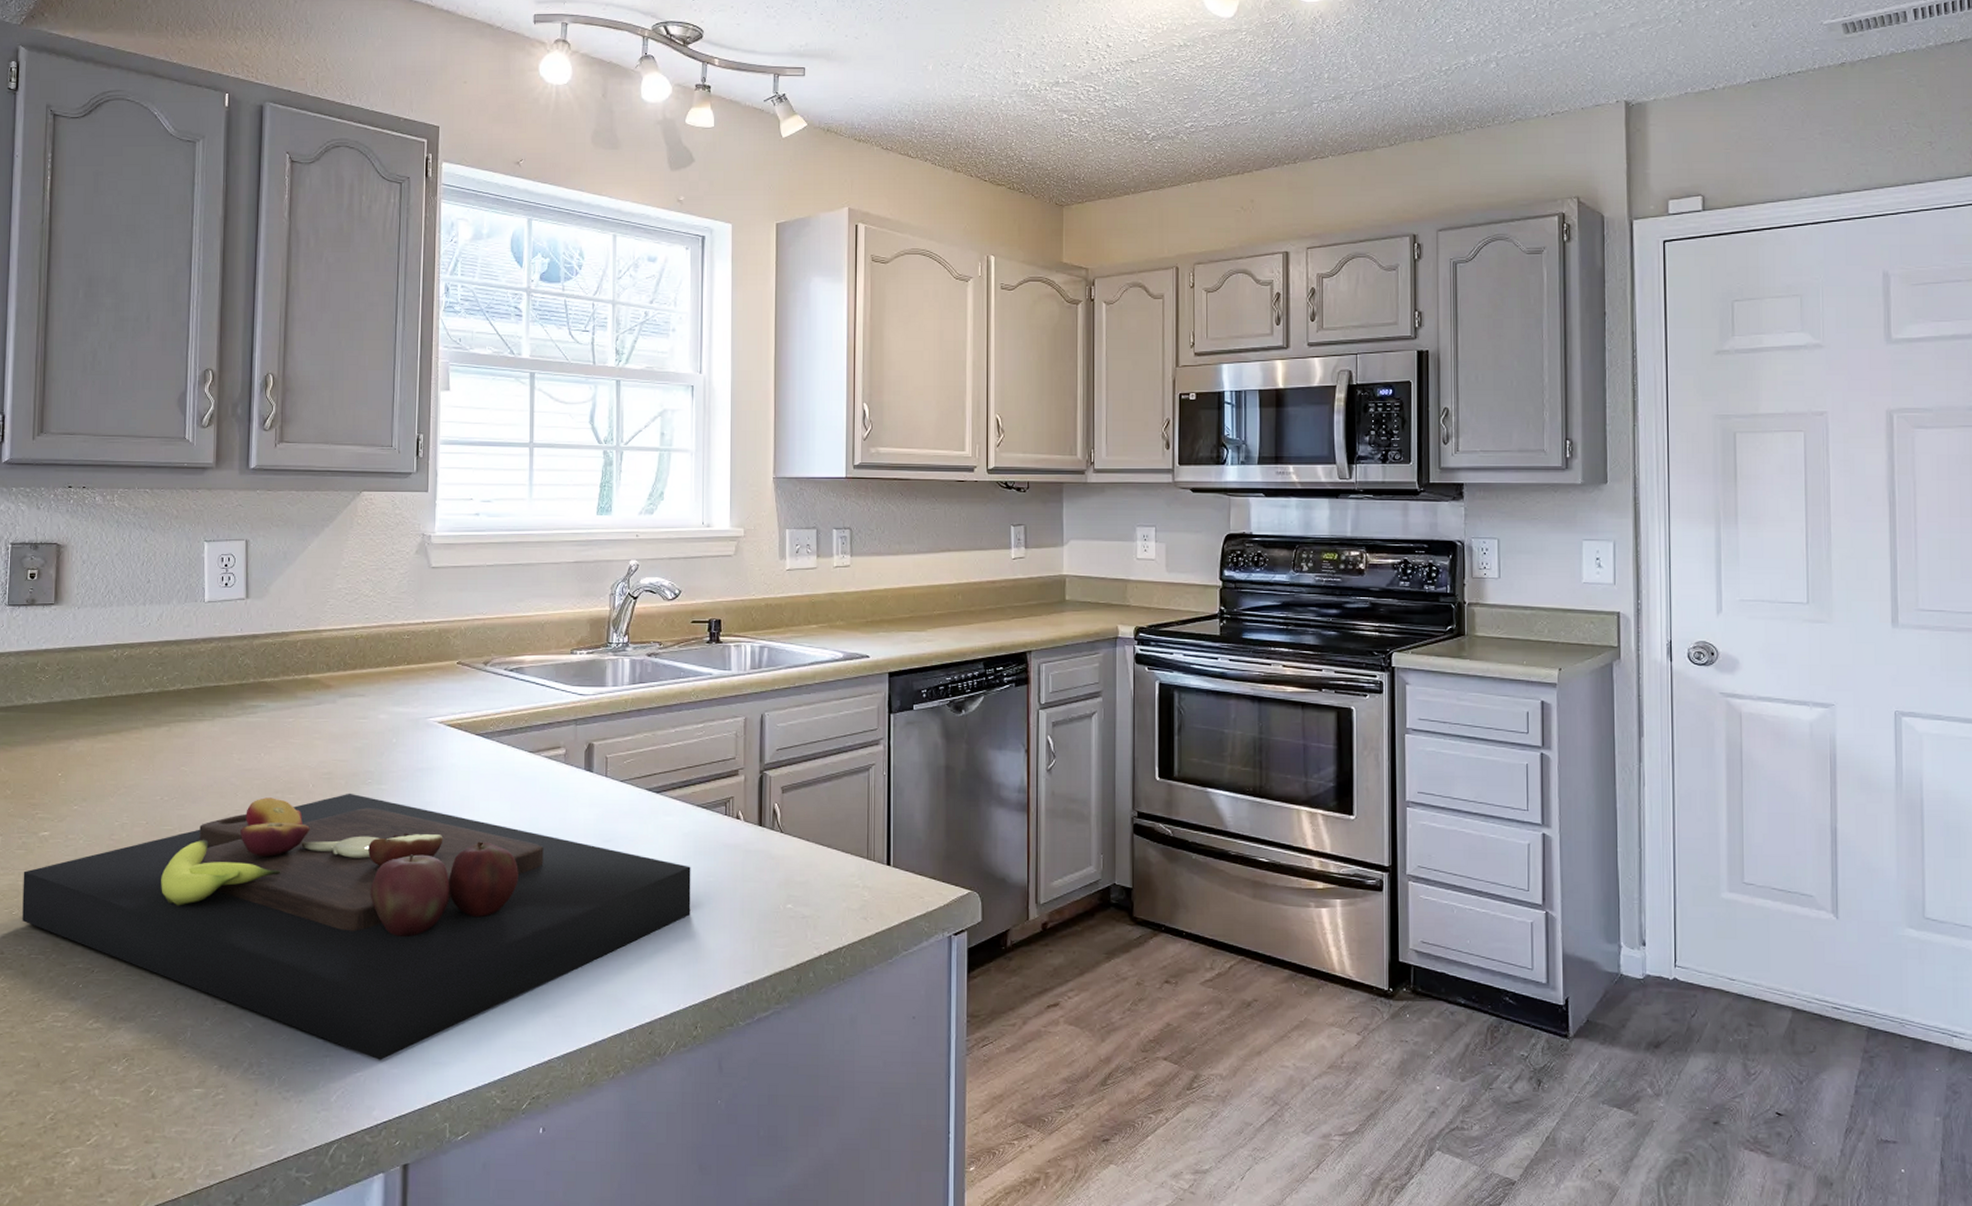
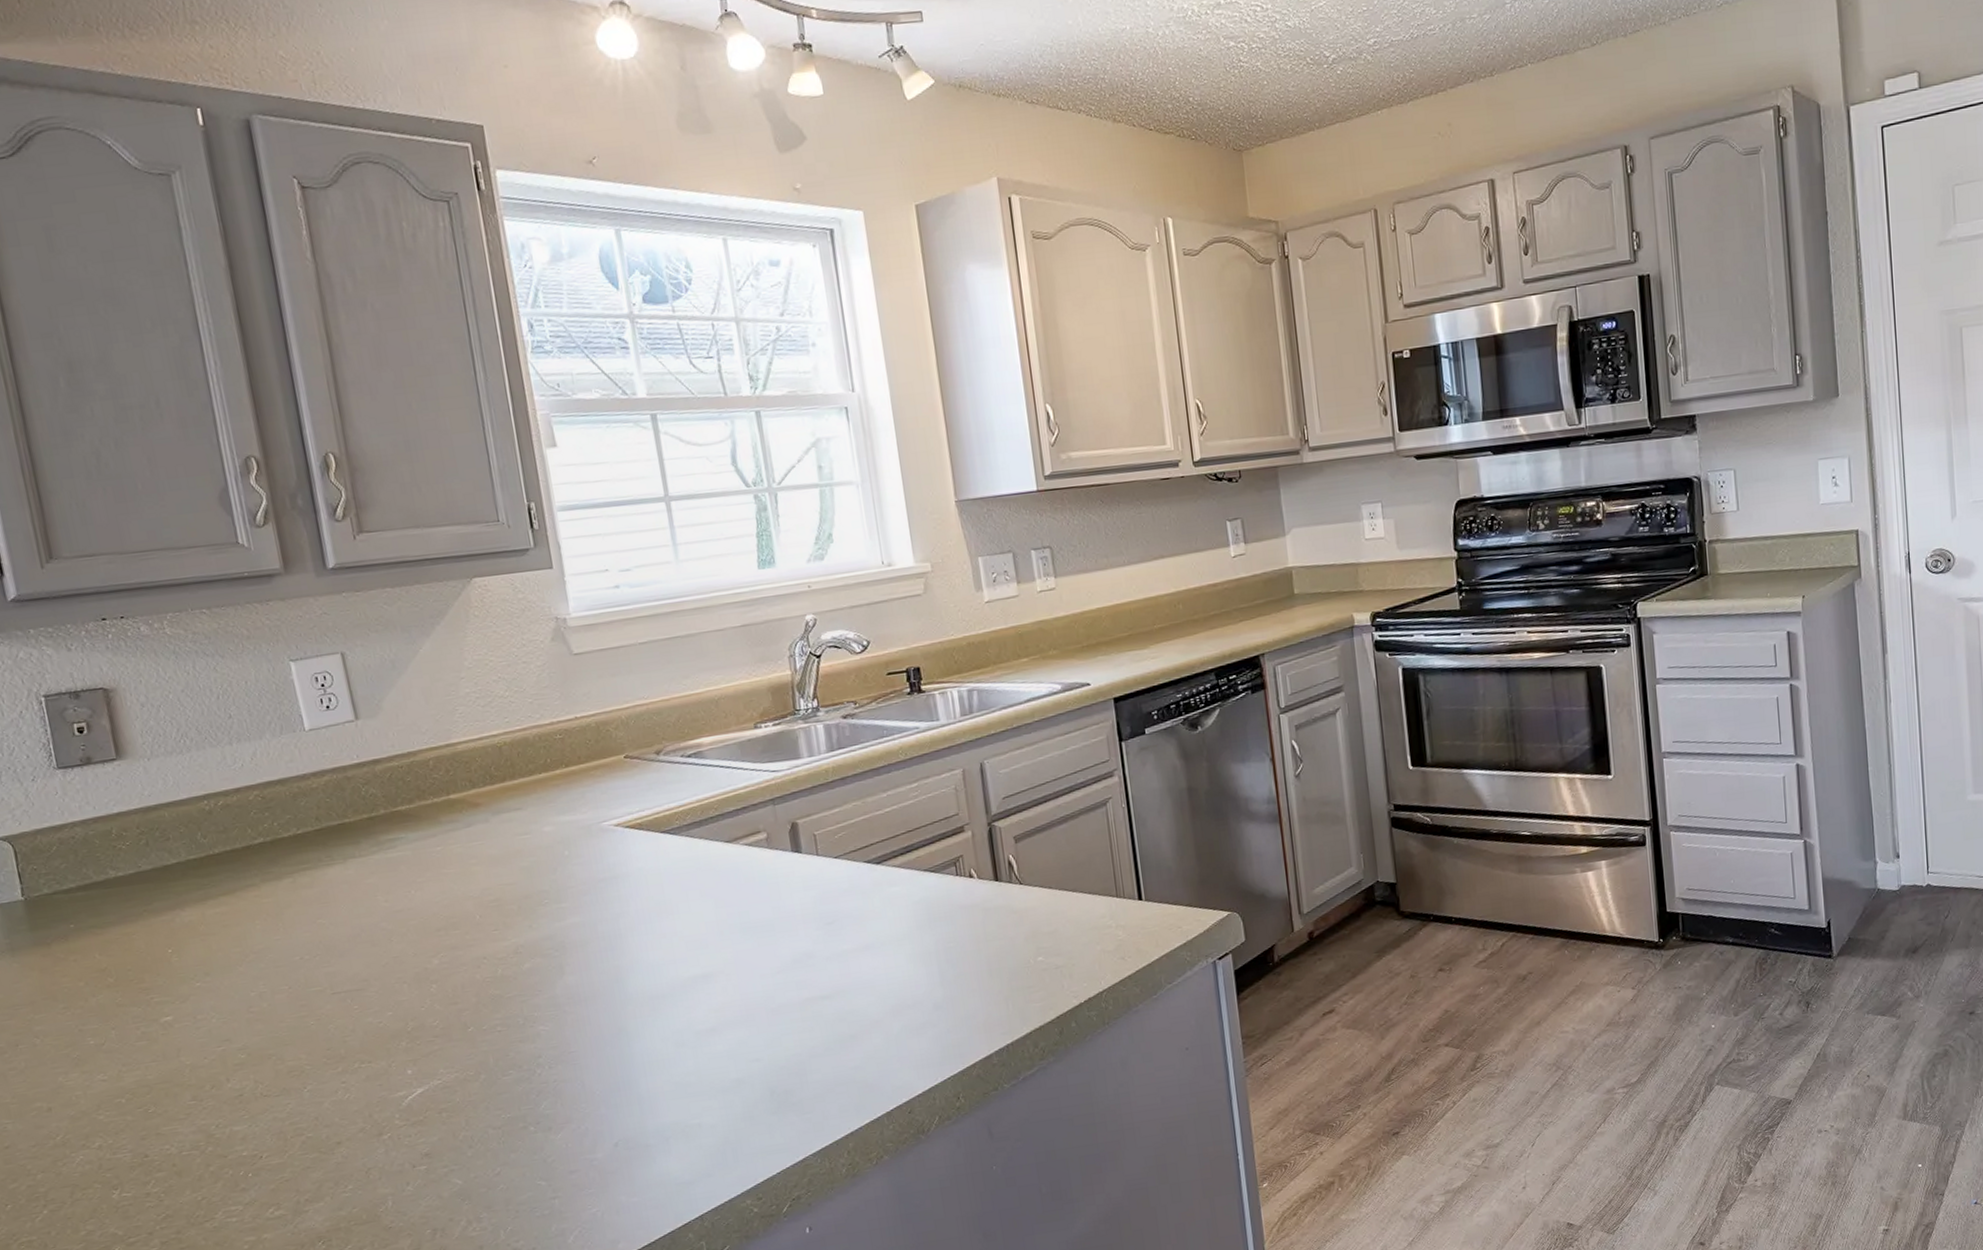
cutting board: present [22,793,691,1060] -> none [150,917,935,1192]

